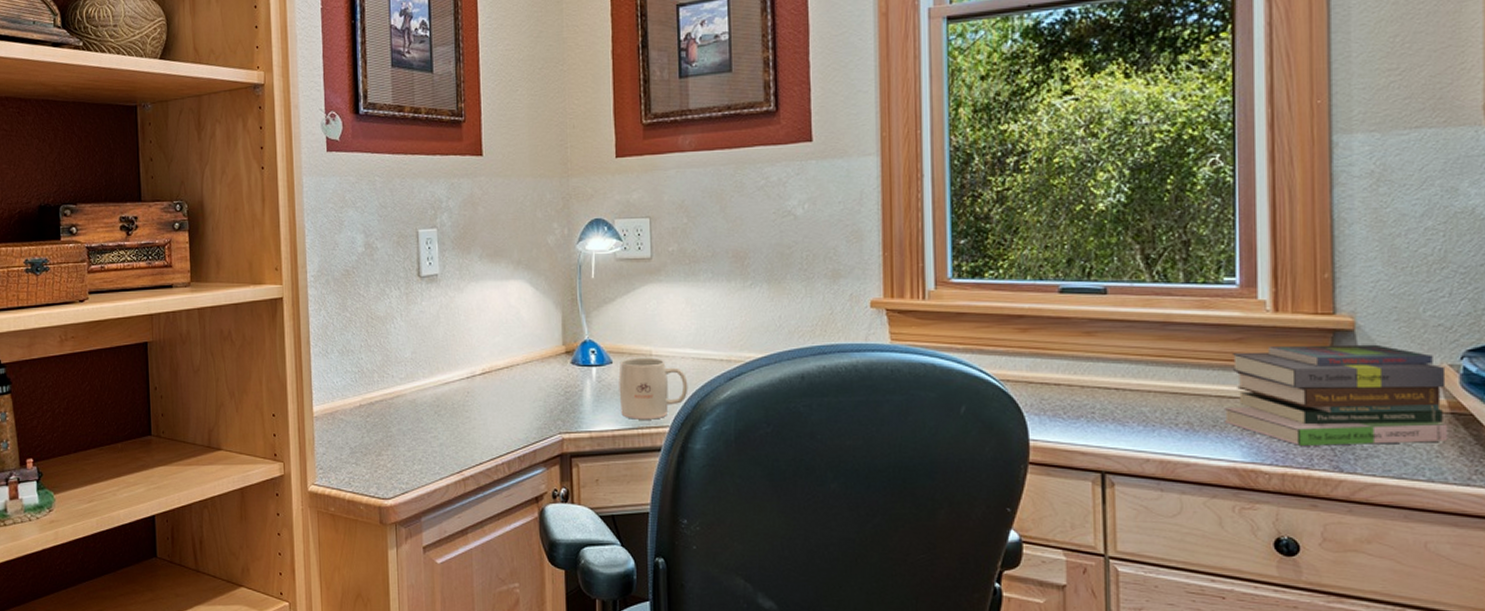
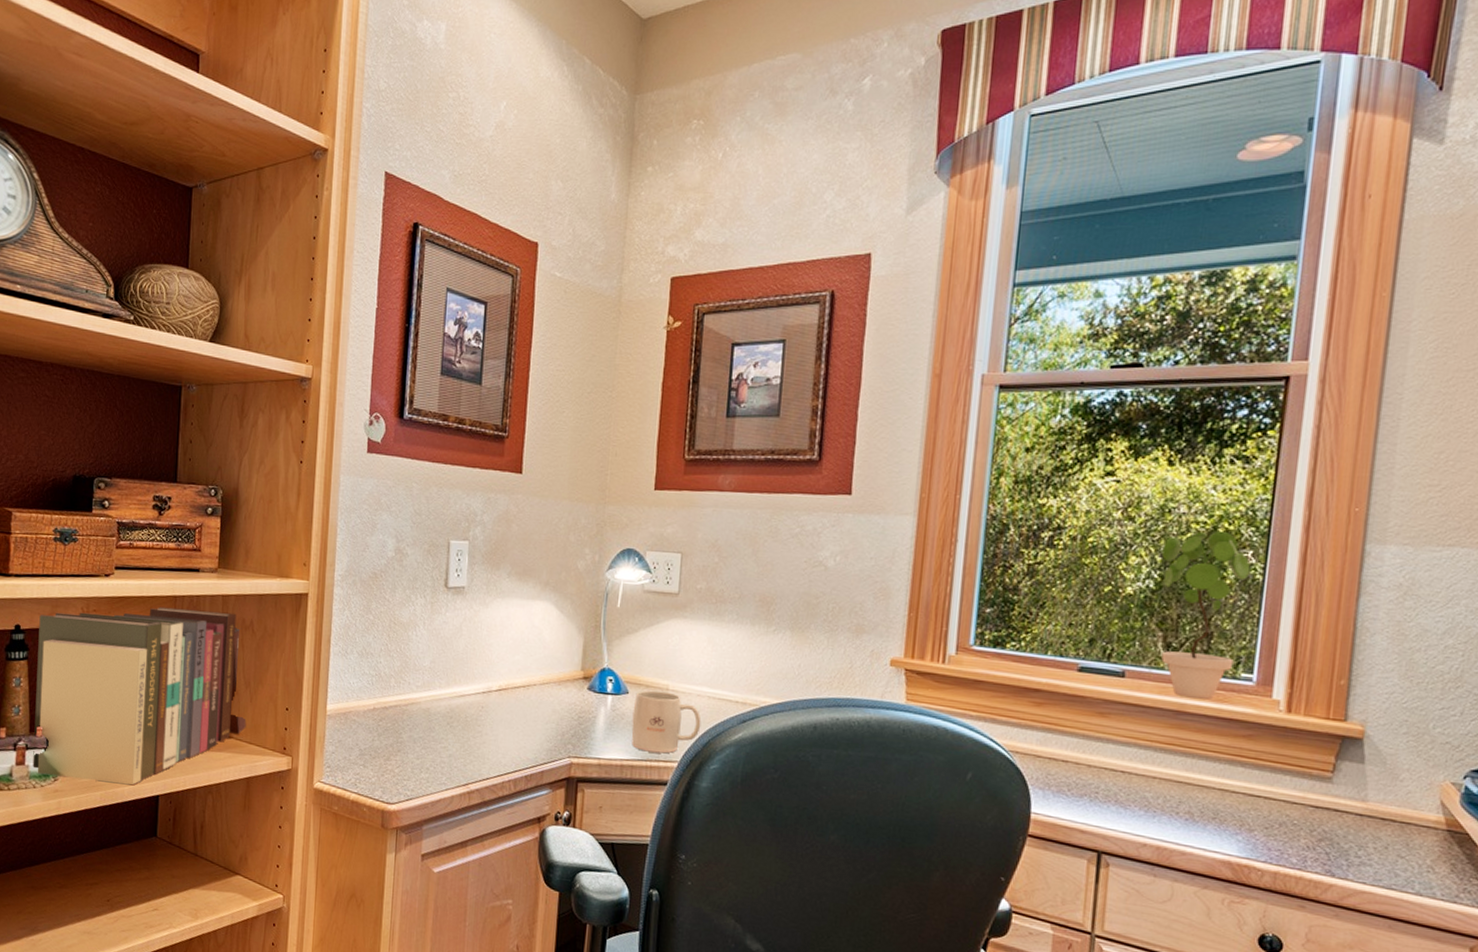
books: none [19,325,235,508] -> present [33,606,247,786]
potted plant: none [1128,138,1220,309] -> present [1161,532,1251,701]
books: present [1223,344,1448,446] -> none [1224,746,1446,858]

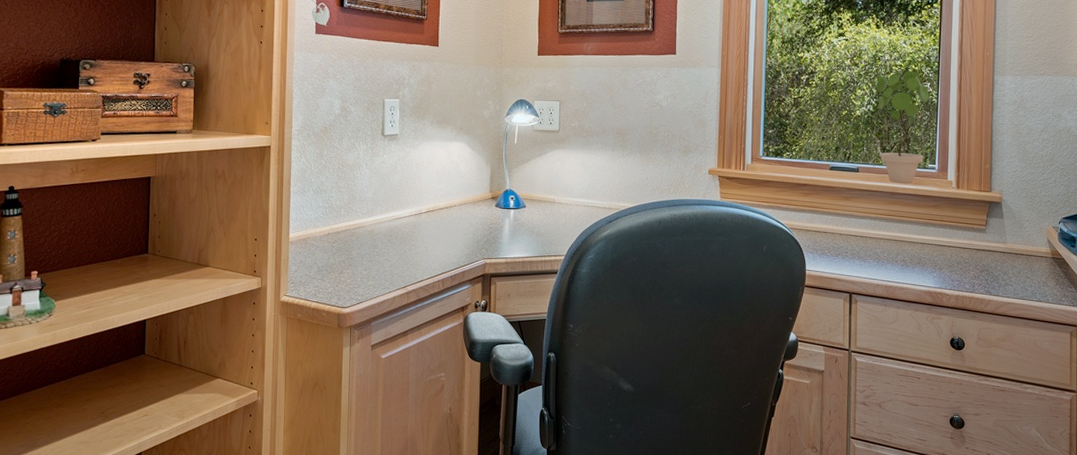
books: present [33,606,247,786] -> none [28,163,221,314]
mug: present [631,690,702,754] -> none [529,204,580,250]

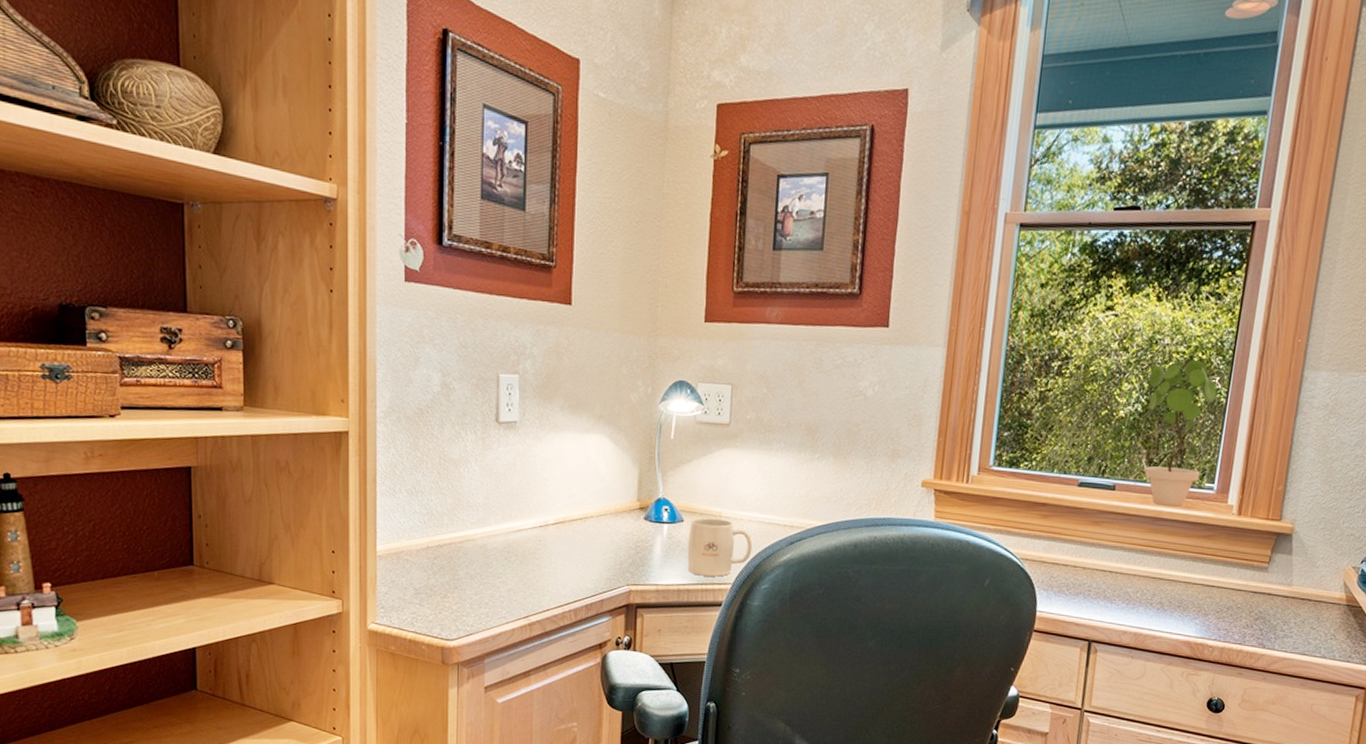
mug: none [529,204,580,250] -> present [687,517,753,577]

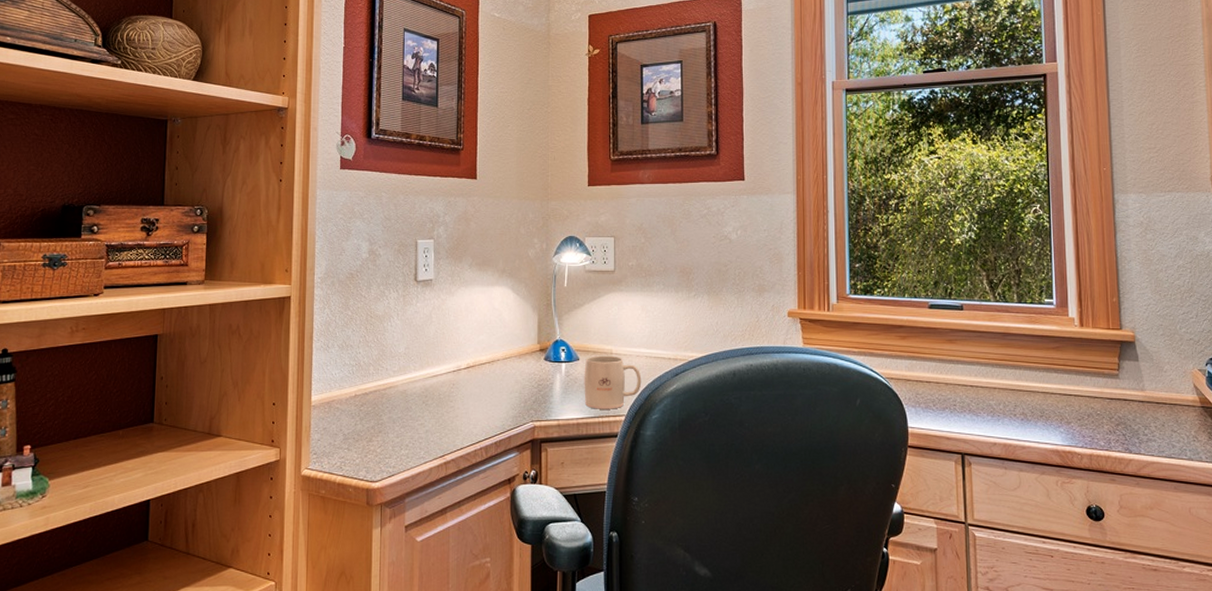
potted plant: present [1144,360,1217,508] -> none [976,192,1040,323]

